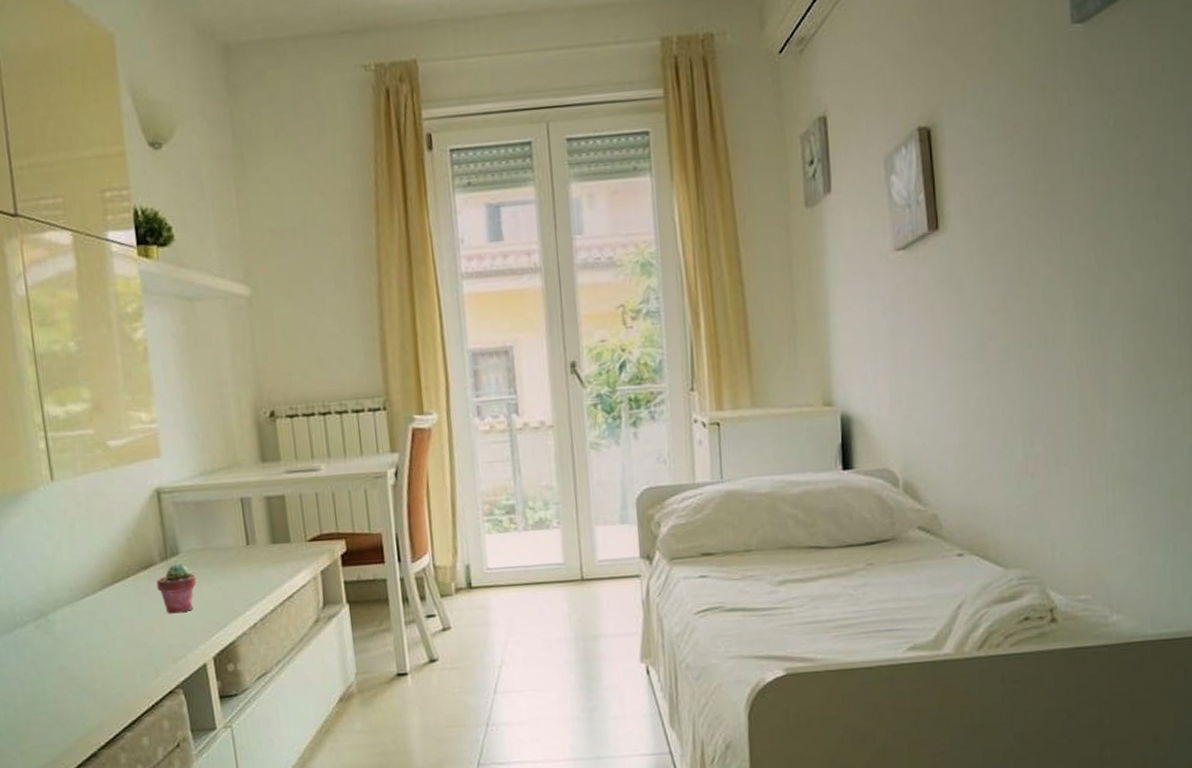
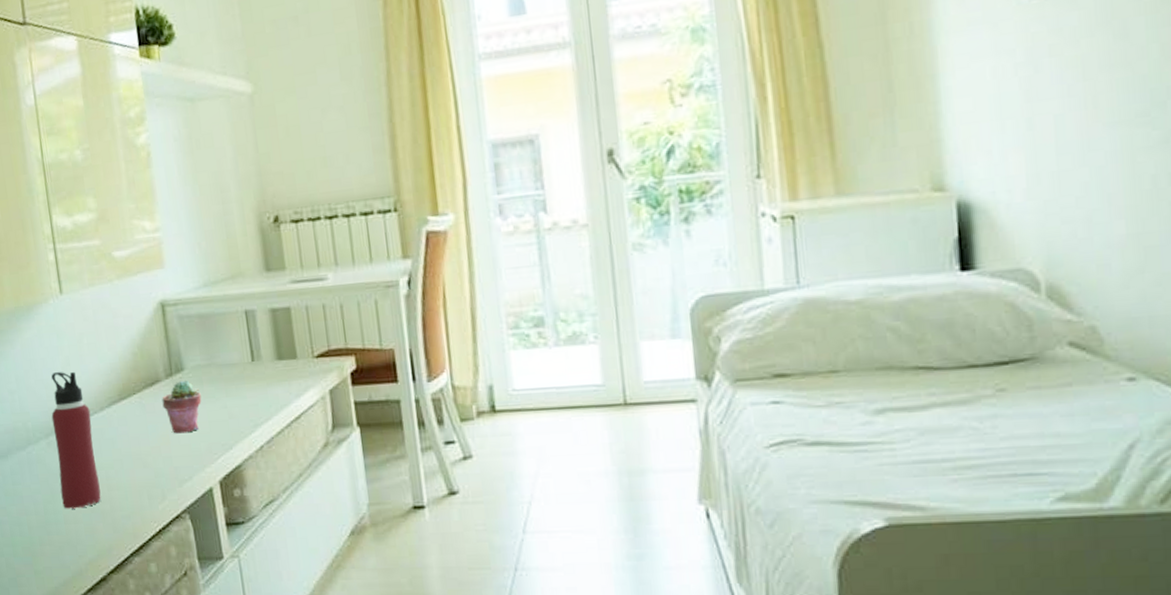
water bottle: none [40,556,93,689] -> present [51,371,101,509]

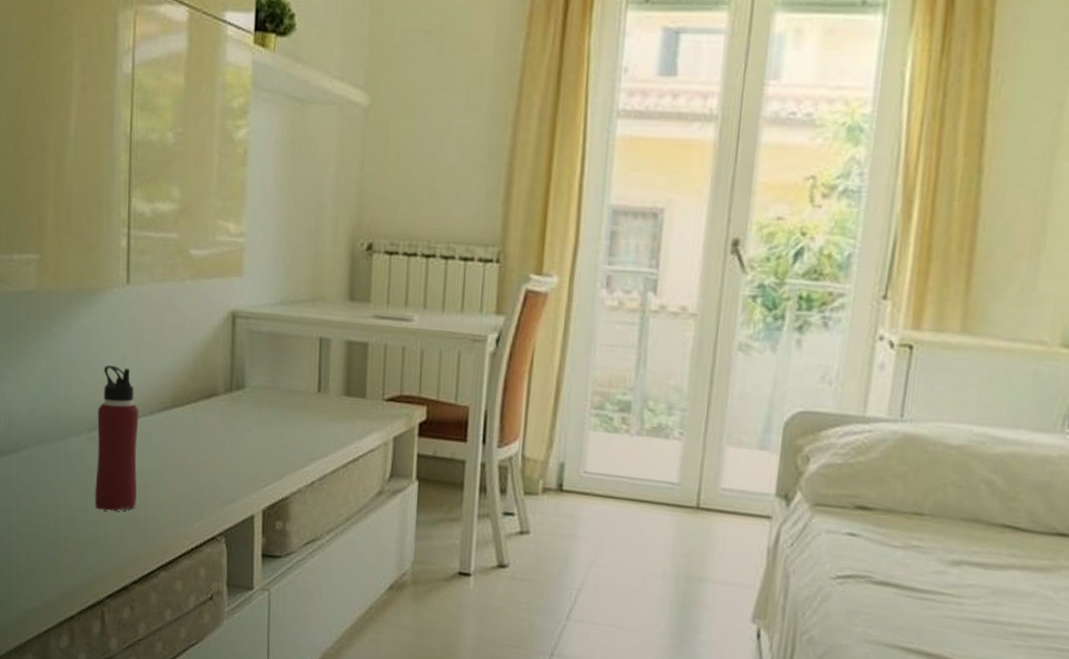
potted succulent: present [162,380,202,434] -> none [216,398,258,455]

